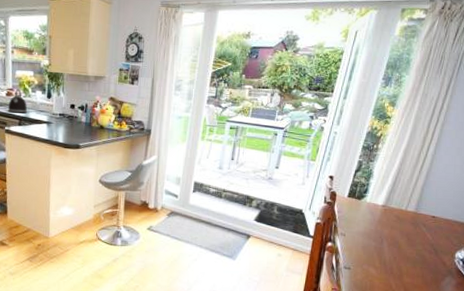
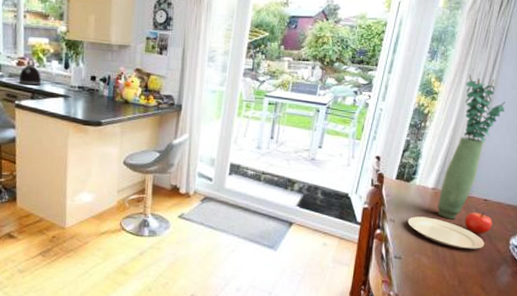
plate: none [357,231,431,262] -> present [408,216,485,249]
vase: none [386,99,457,234] -> present [437,74,505,219]
fruit: none [412,228,439,249] -> present [464,212,493,235]

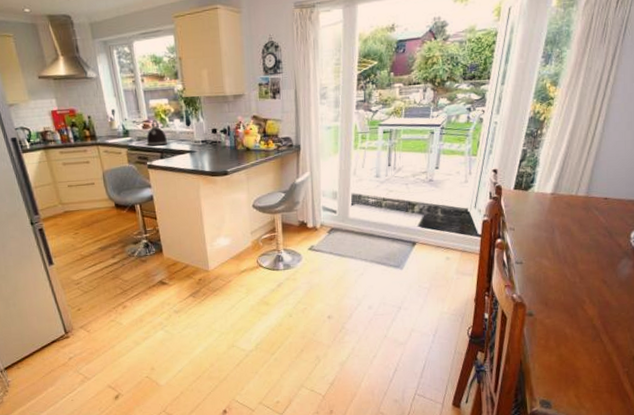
plate: present [408,216,485,249] -> none [527,221,606,248]
vase: present [437,74,505,219] -> none [557,73,625,221]
fruit: present [464,212,493,235] -> none [584,211,613,233]

